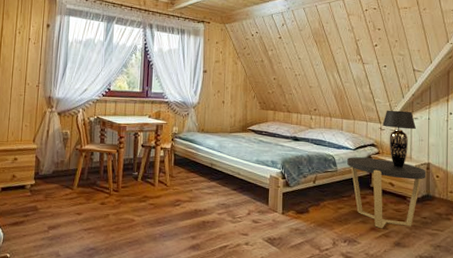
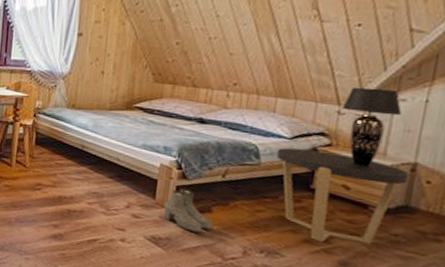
boots: none [275,195,310,230] -> present [163,189,213,233]

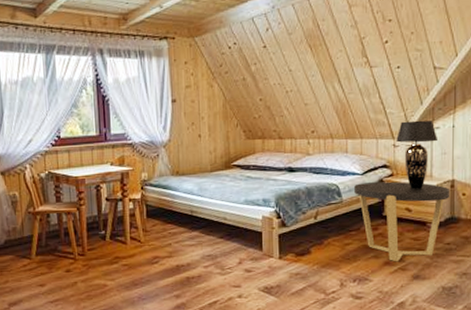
boots: present [163,189,213,233] -> none [271,236,313,275]

